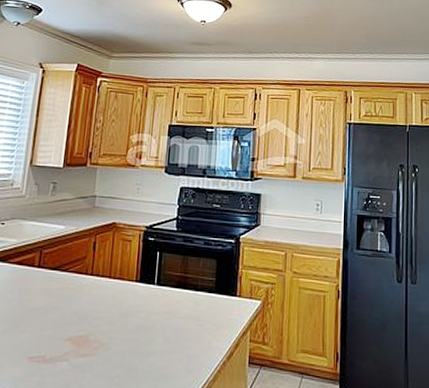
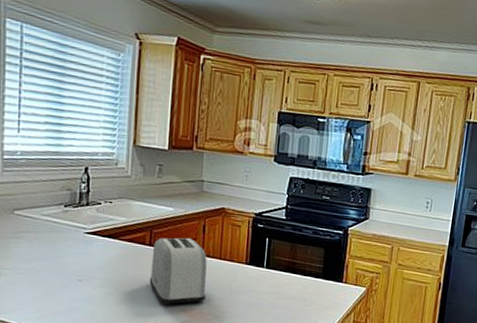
toaster: none [35,256,97,333] -> present [149,237,207,305]

